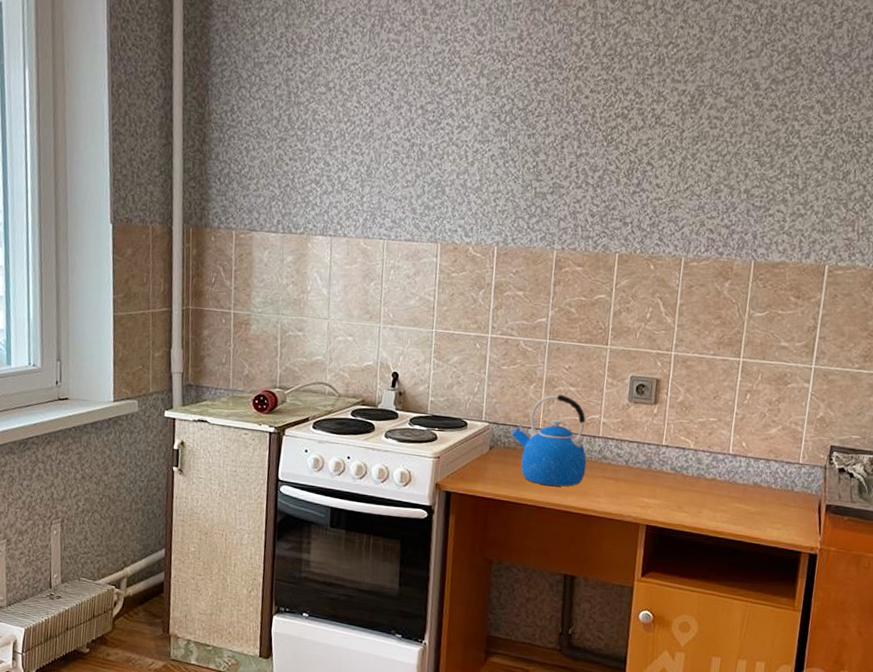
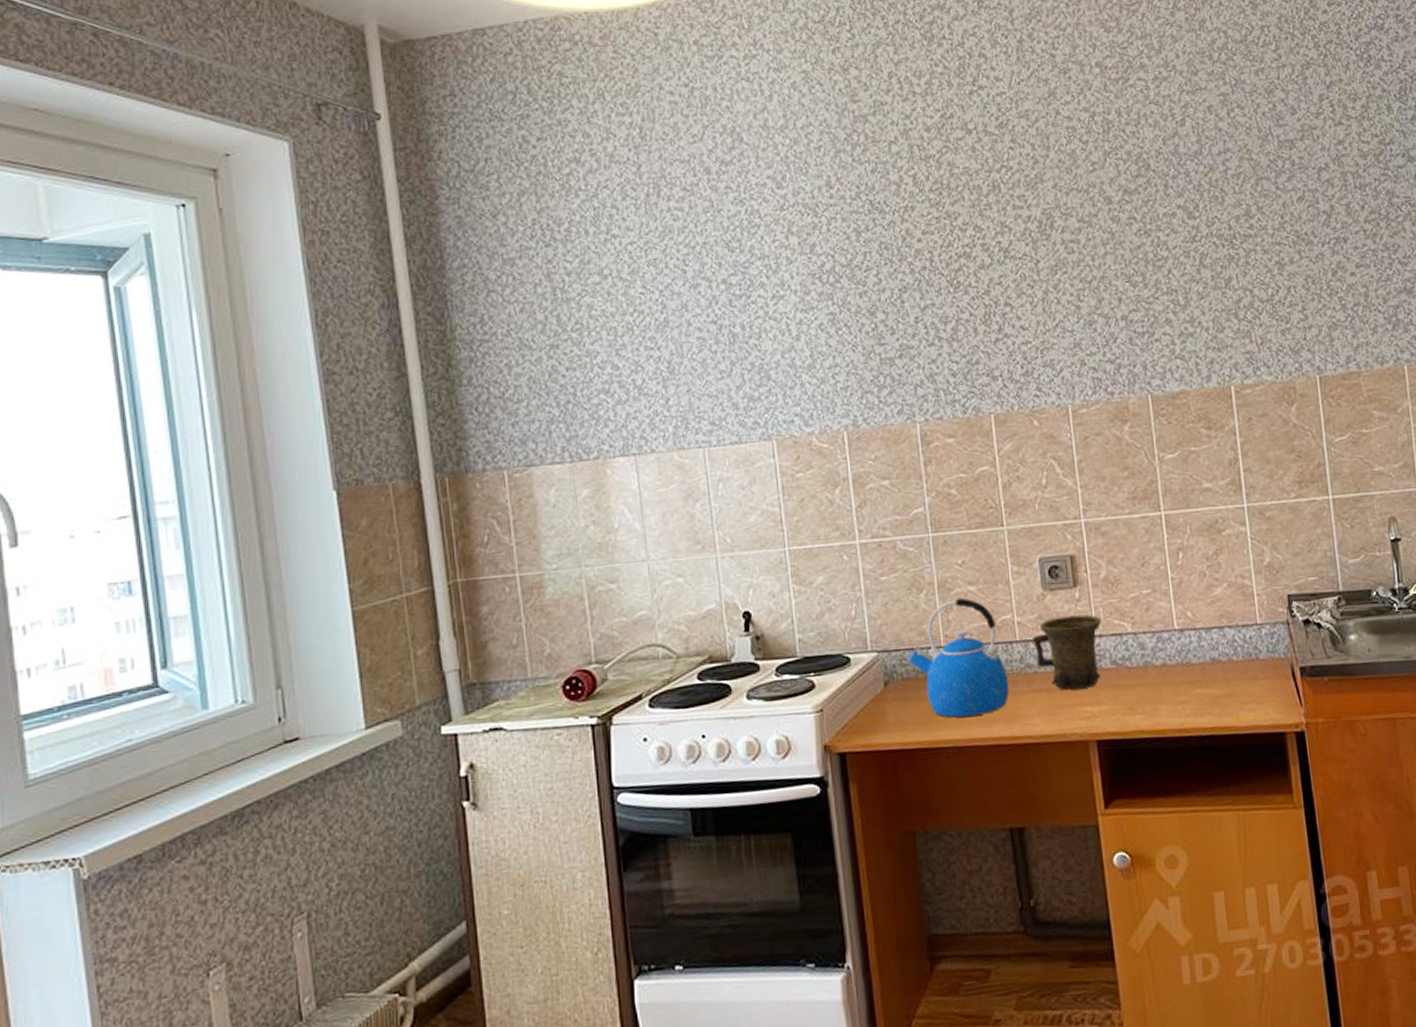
mug: none [611,425,671,484] -> present [1033,614,1102,691]

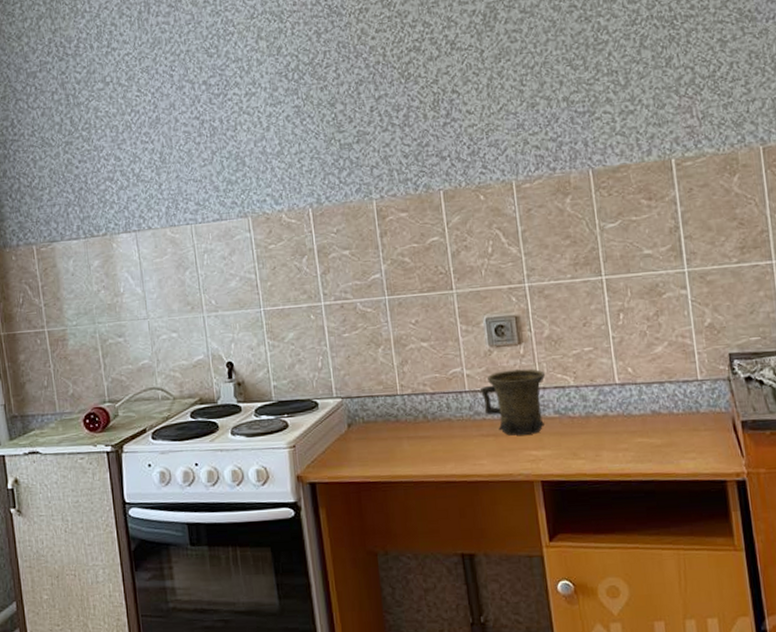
kettle: present [907,597,1009,718] -> none [367,352,460,456]

